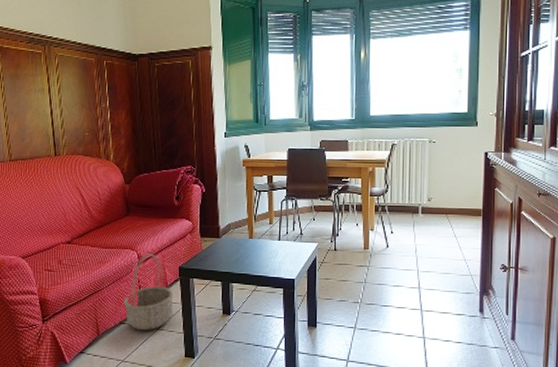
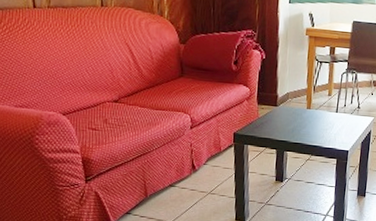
basket: present [123,254,174,331] -> none [174,118,227,195]

